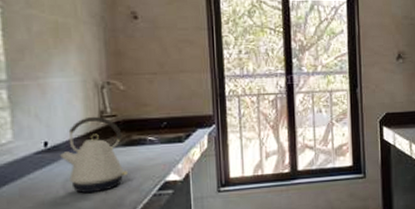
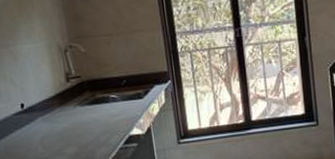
kettle: present [59,116,129,193] -> none [34,78,97,149]

